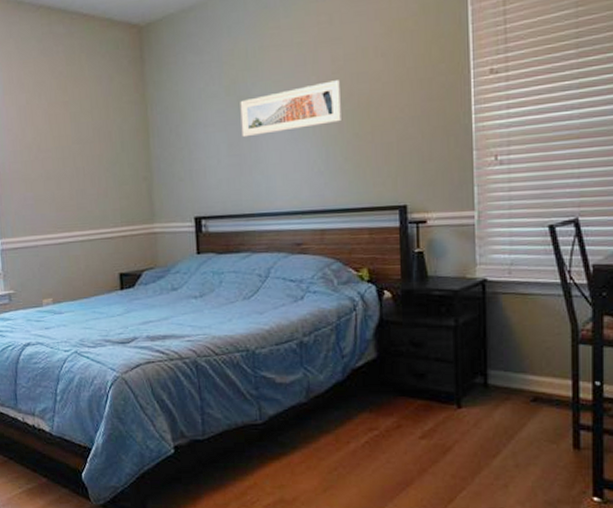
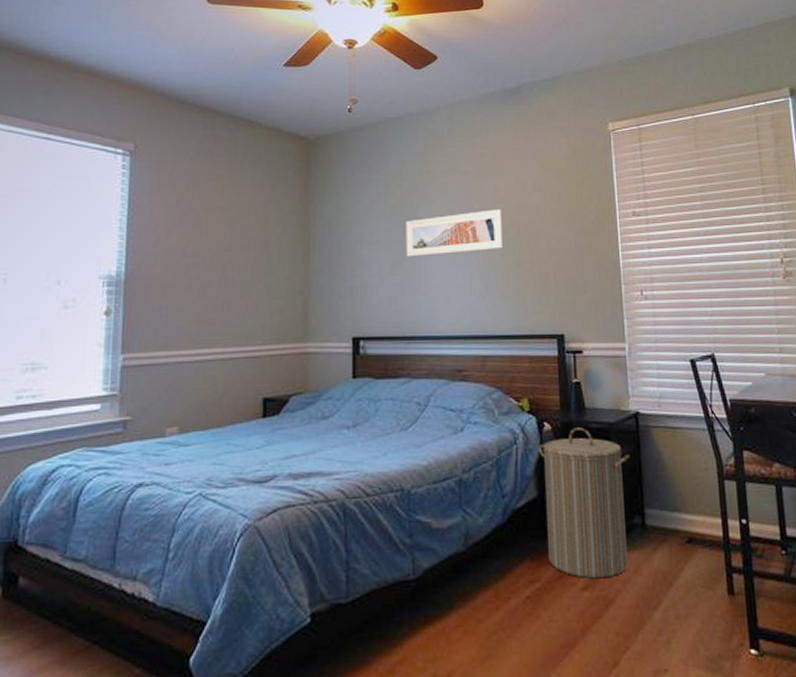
laundry hamper: none [378,295,474,430] -> present [538,427,630,579]

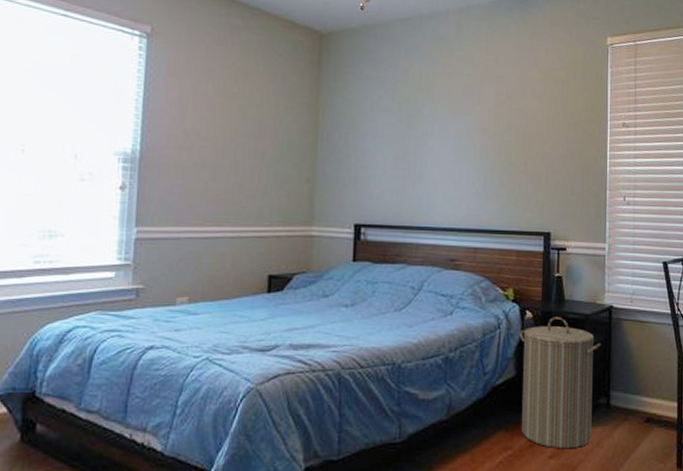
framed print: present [405,209,504,257] -> none [409,112,502,153]

